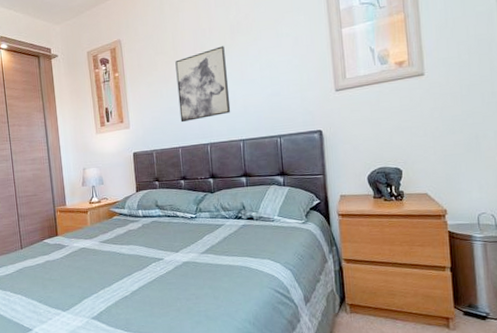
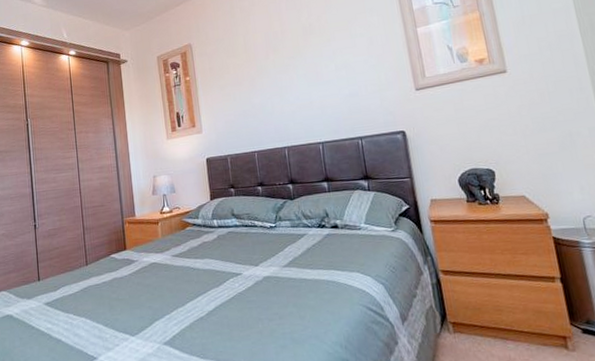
wall art: present [175,46,231,123] -> none [248,47,308,126]

